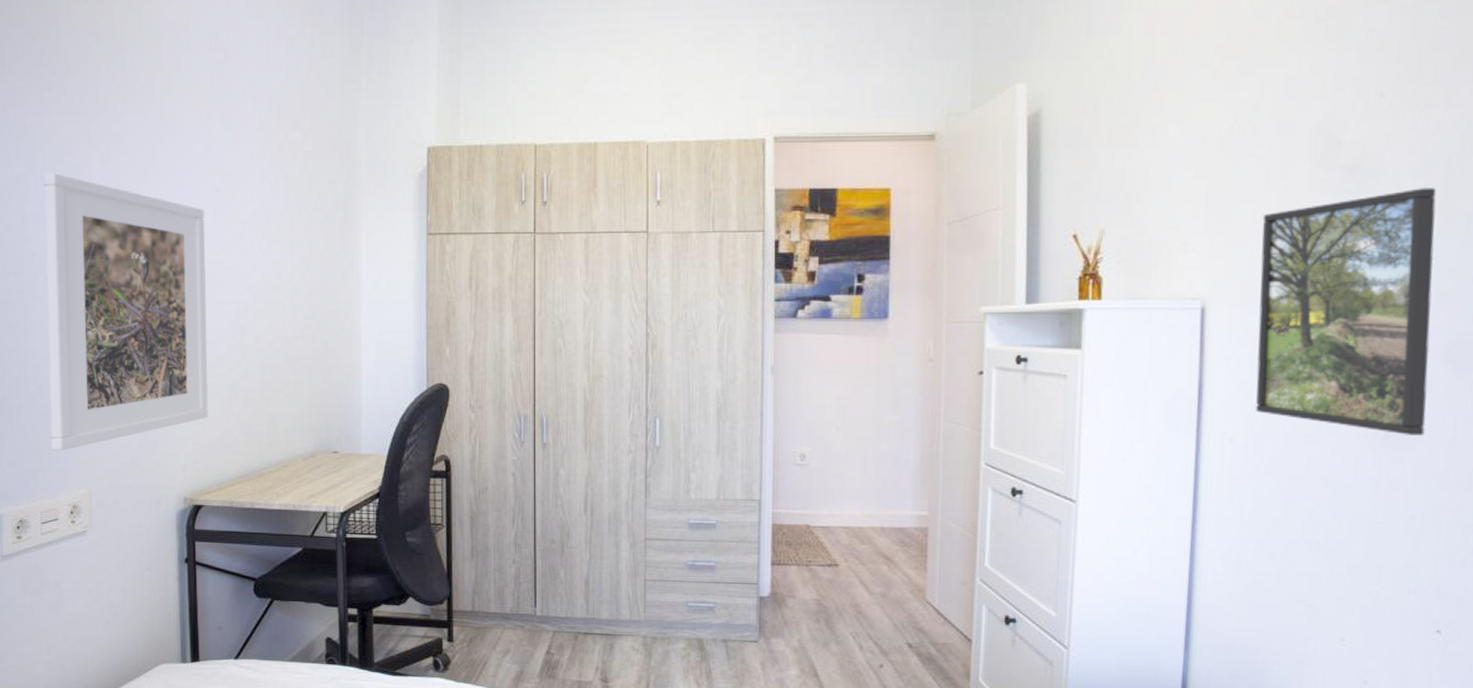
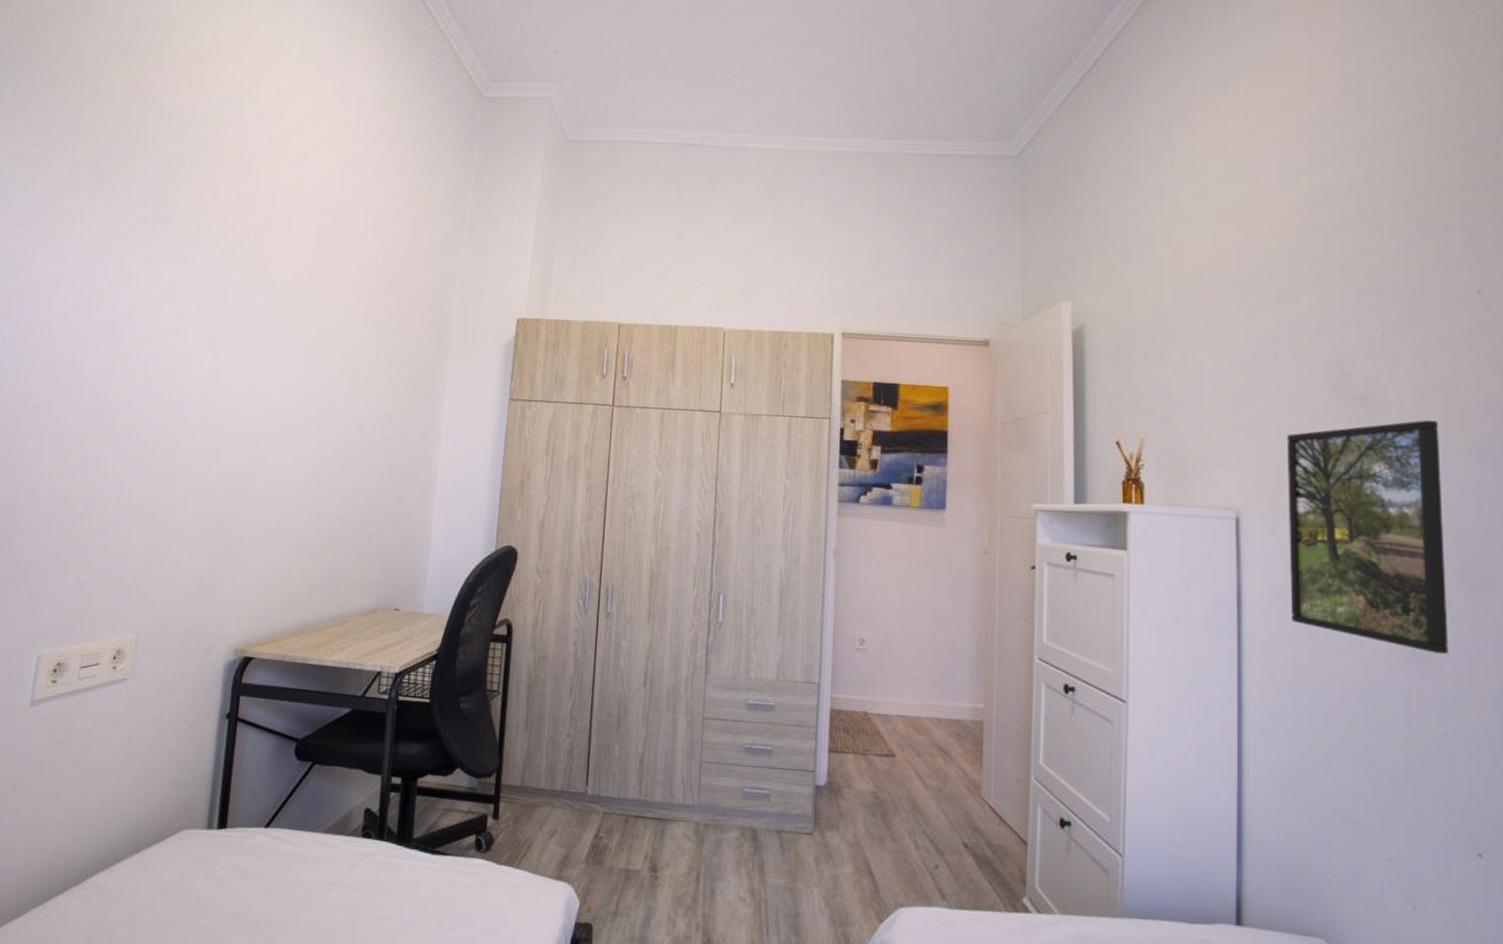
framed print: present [43,173,208,450] -> none [103,316,295,592]

